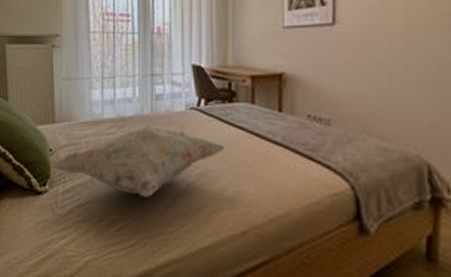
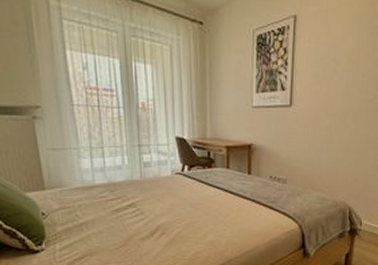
decorative pillow: present [50,125,225,199] -> none [44,188,206,248]

